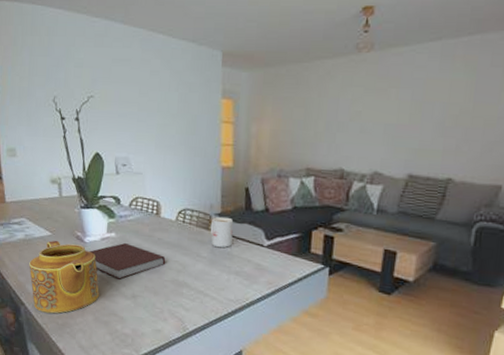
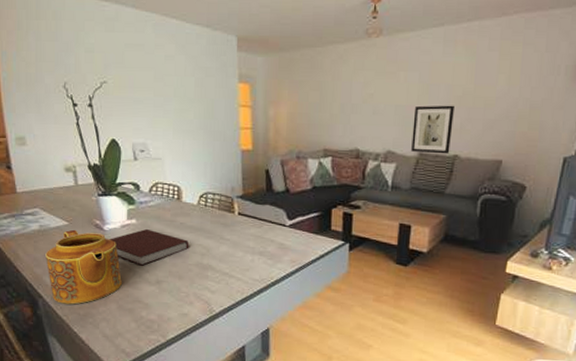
mug: present [210,216,234,248] -> none [232,199,256,230]
wall art: none [400,124,450,177] -> present [411,105,454,154]

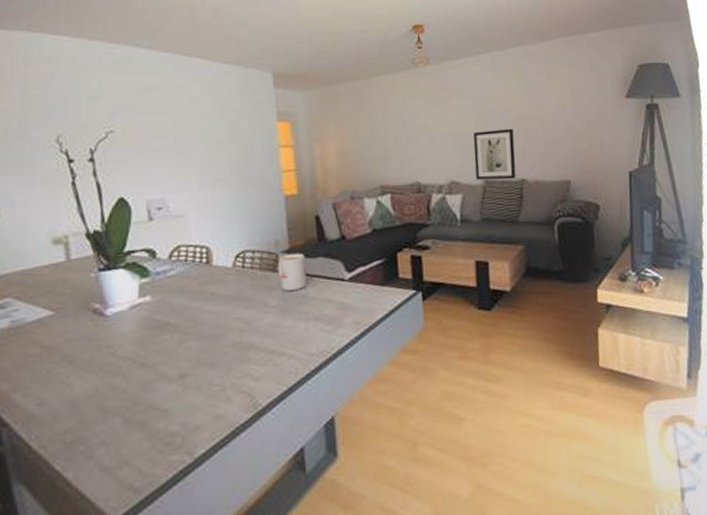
teapot: present [45,229,122,305] -> none [17,320,130,431]
notebook: present [109,228,189,266] -> none [113,306,224,358]
mug: none [232,199,256,230] -> present [277,253,307,292]

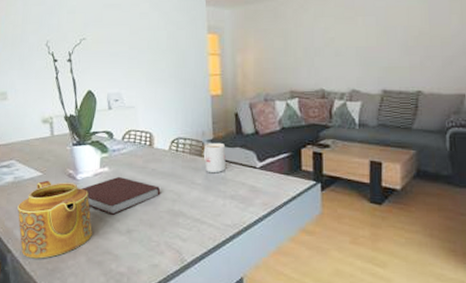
teapot: none [17,320,130,431] -> present [17,180,92,259]
notebook: none [113,306,224,358] -> present [81,176,161,215]
wall art: present [473,128,516,180] -> none [374,44,413,91]

